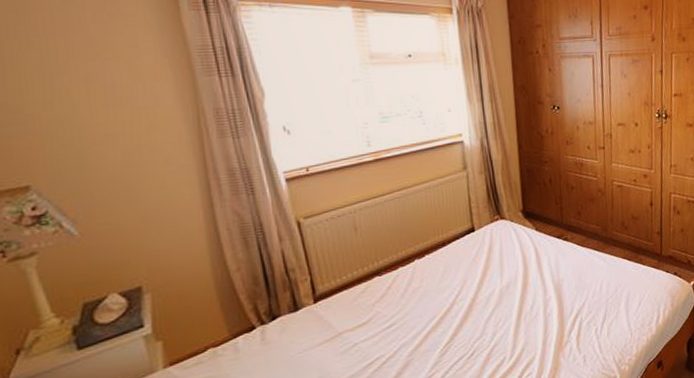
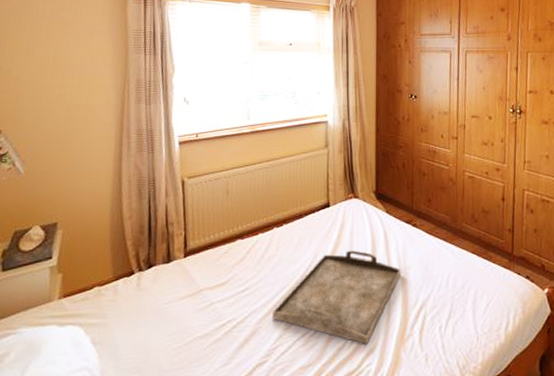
serving tray: none [423,271,555,357] -> present [272,250,401,344]

